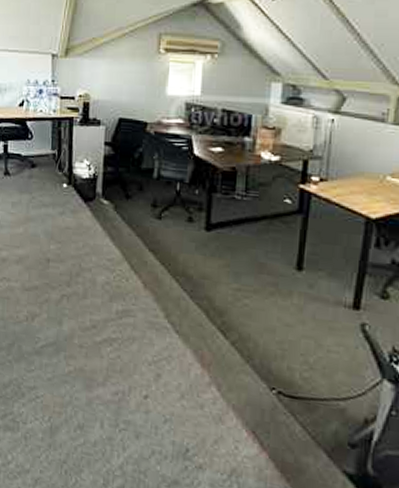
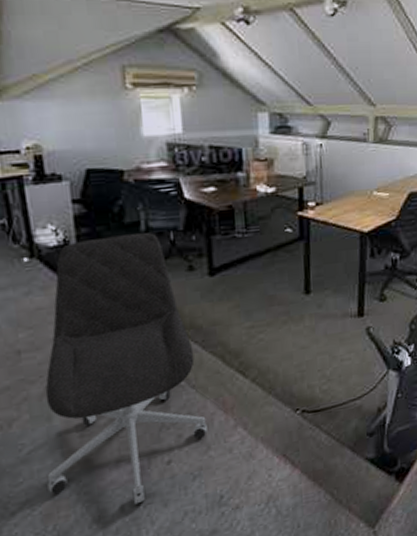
office chair: none [50,177,184,426] -> present [45,232,208,505]

